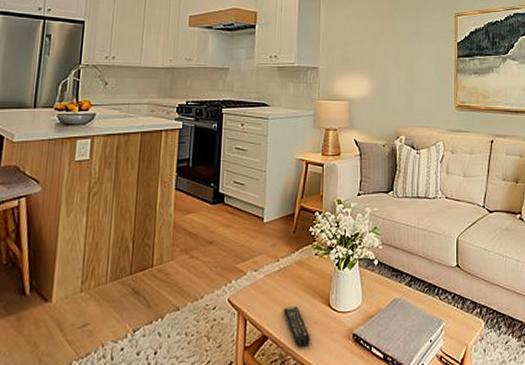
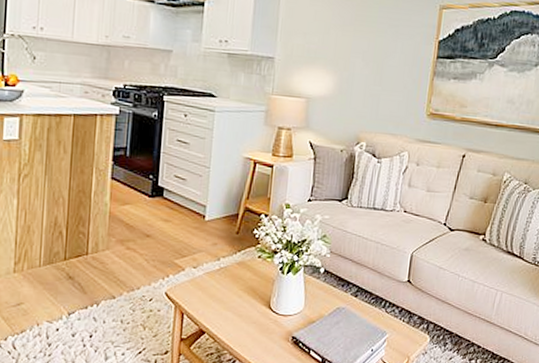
remote control: present [283,306,310,348] -> none [222,305,248,345]

